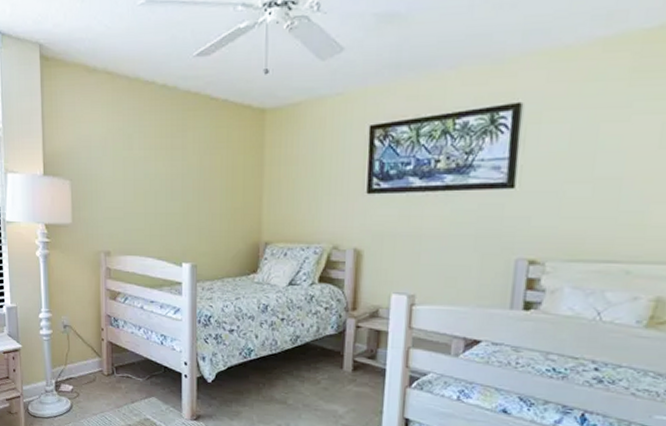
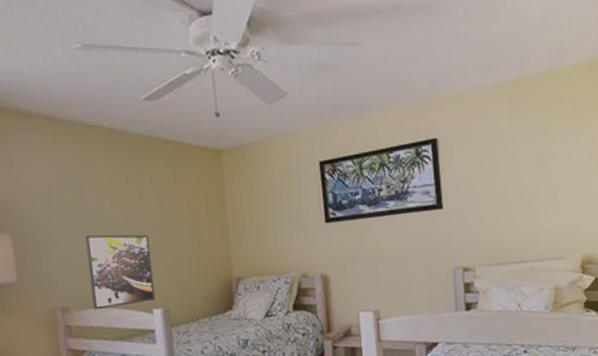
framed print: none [130,187,185,257] -> present [86,234,155,310]

